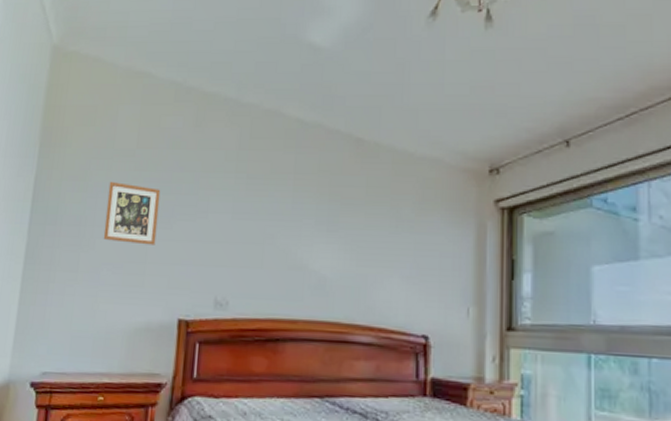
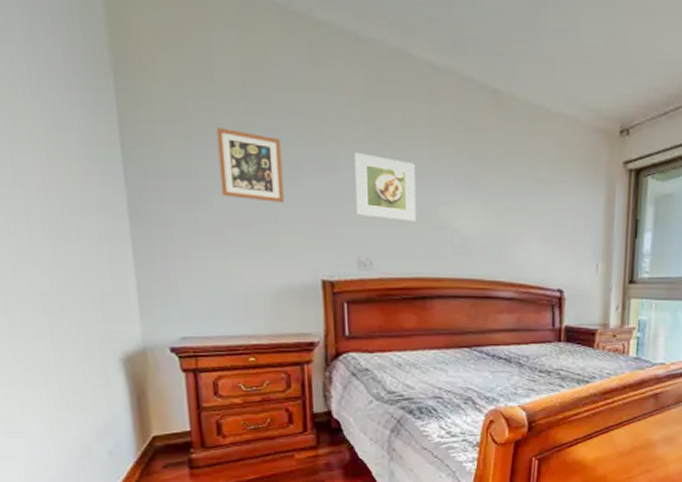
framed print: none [218,199,279,262] -> present [354,153,417,222]

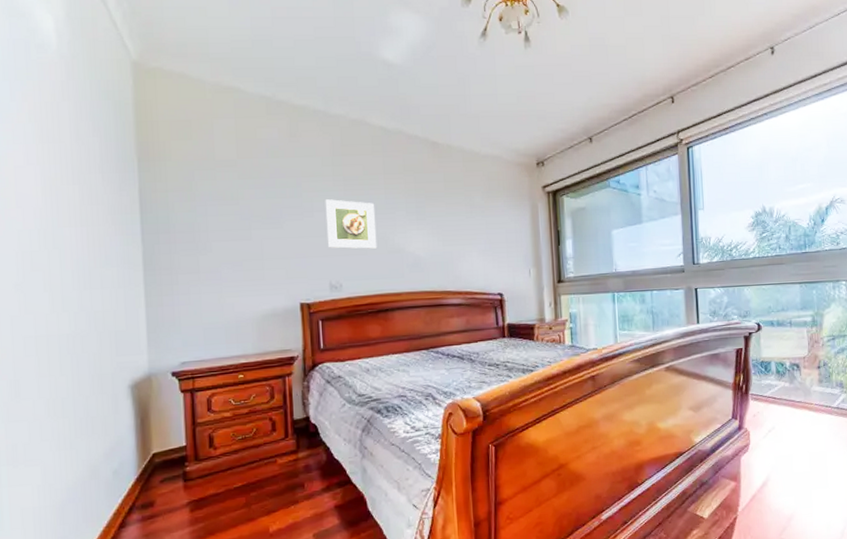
picture frame: present [216,126,285,203] -> none [216,189,269,244]

